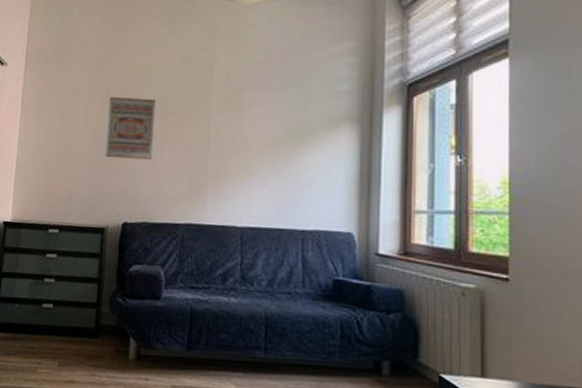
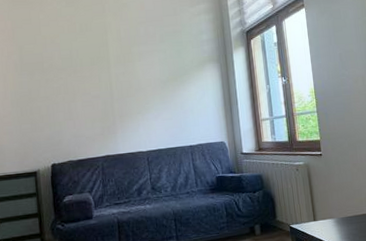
wall art: present [105,96,156,160] -> none [23,60,69,113]

